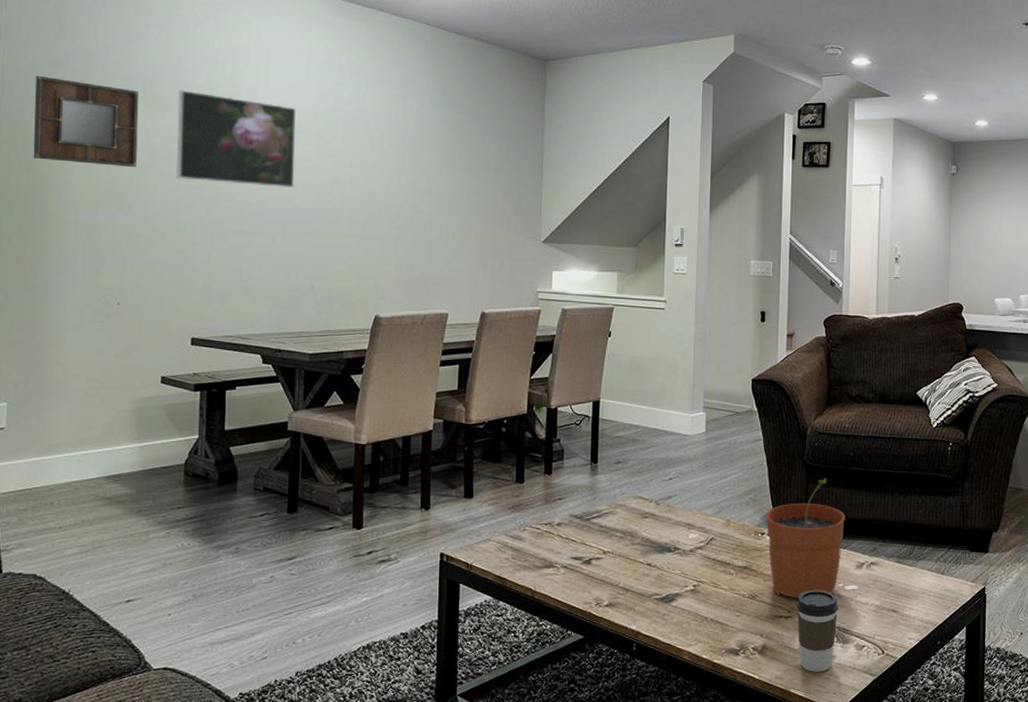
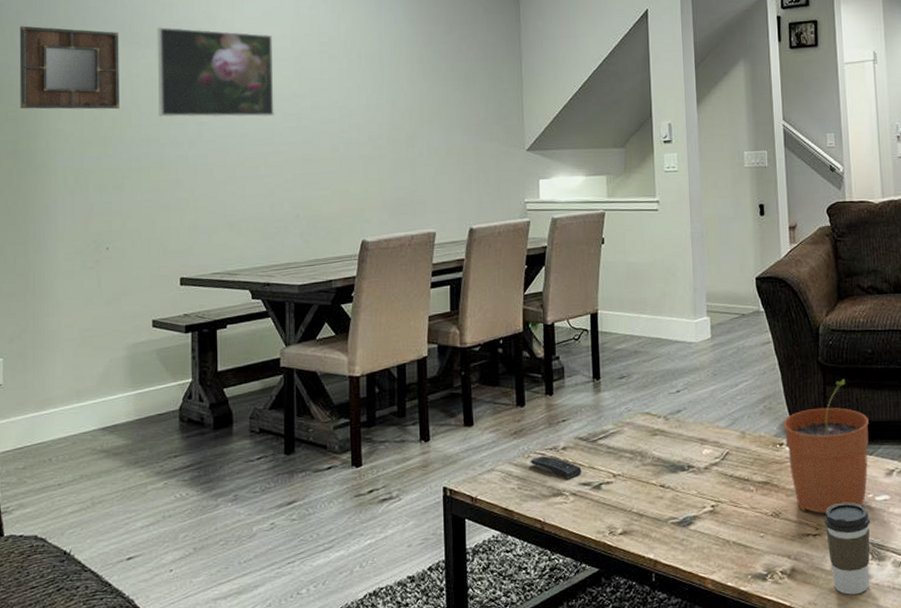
remote control: none [525,530,574,553] -> present [530,456,582,479]

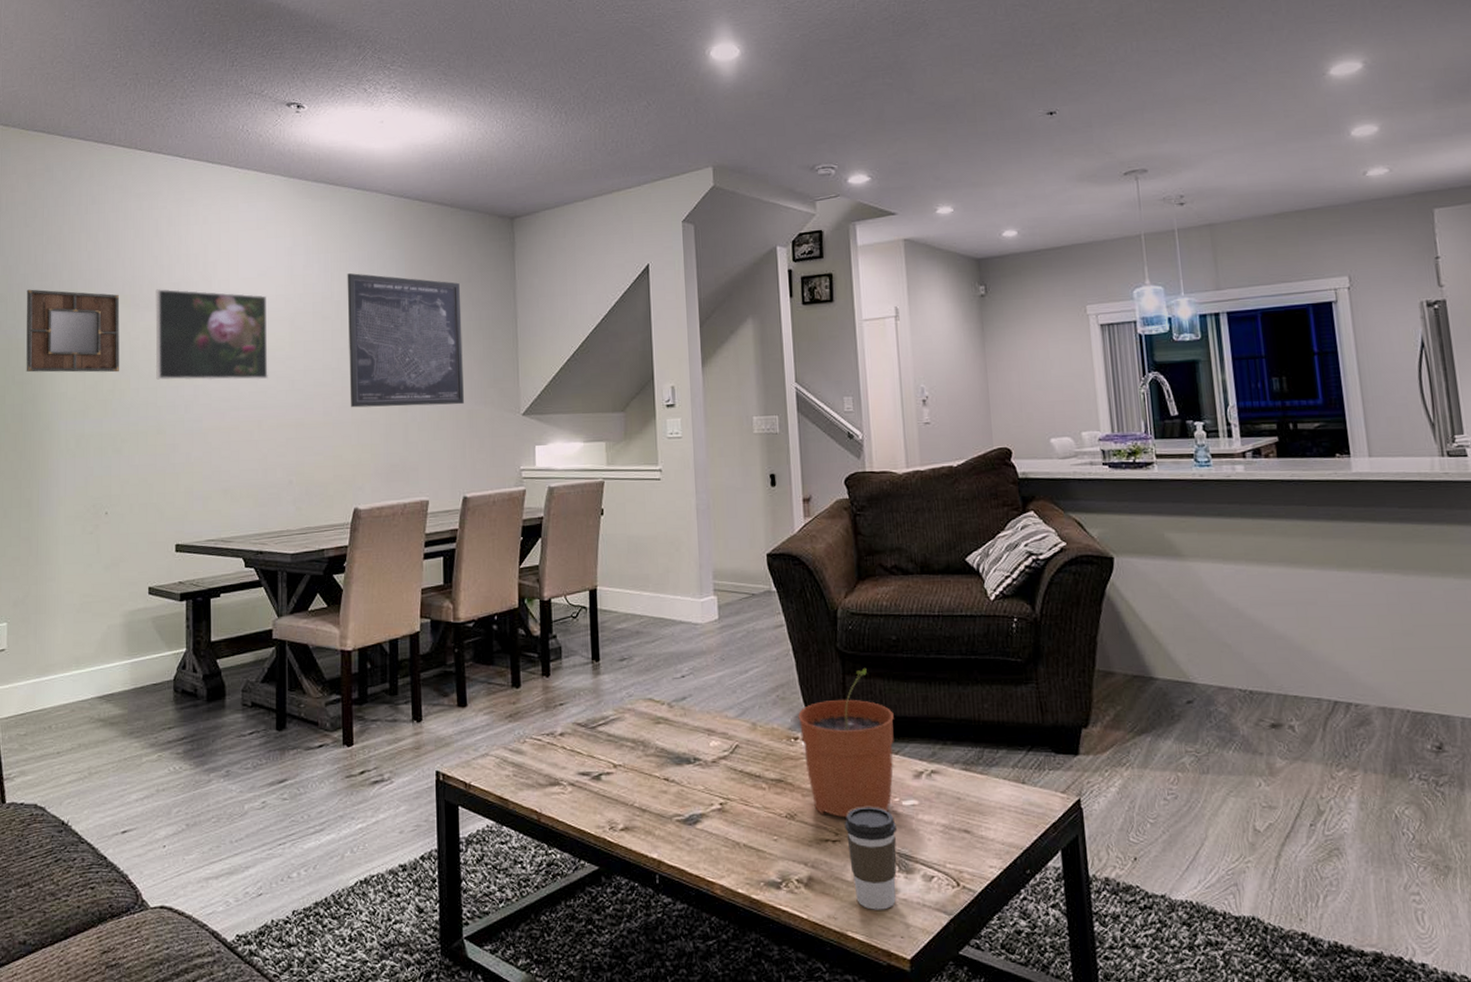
wall art: none [353,14,470,144] -> present [347,273,464,408]
remote control: present [530,456,582,479] -> none [526,742,581,768]

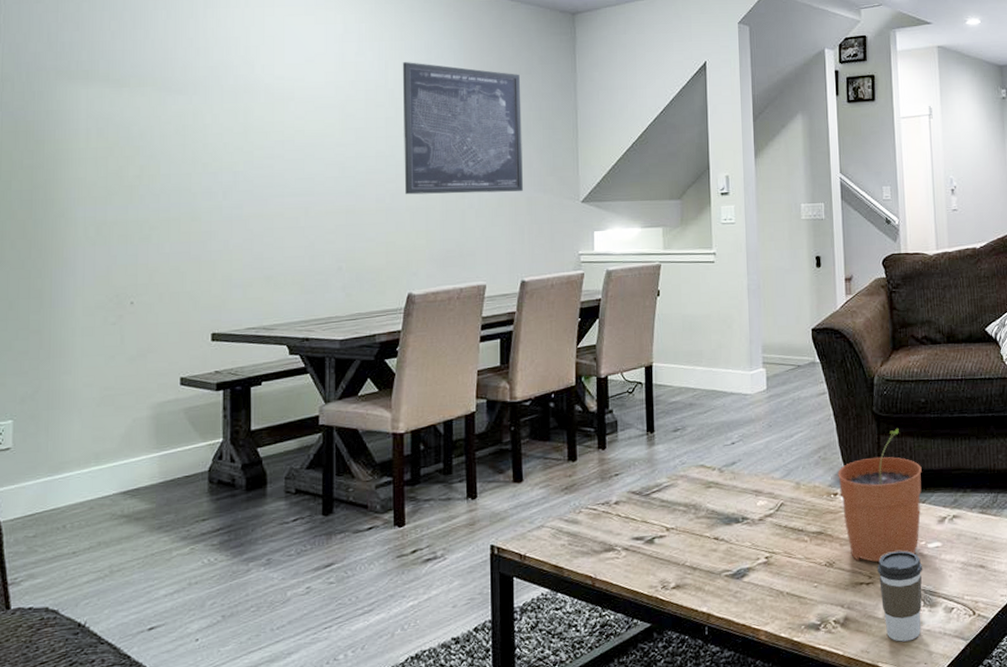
home mirror: present [26,289,120,373] -> none [36,69,149,158]
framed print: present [155,289,269,381] -> none [189,72,317,167]

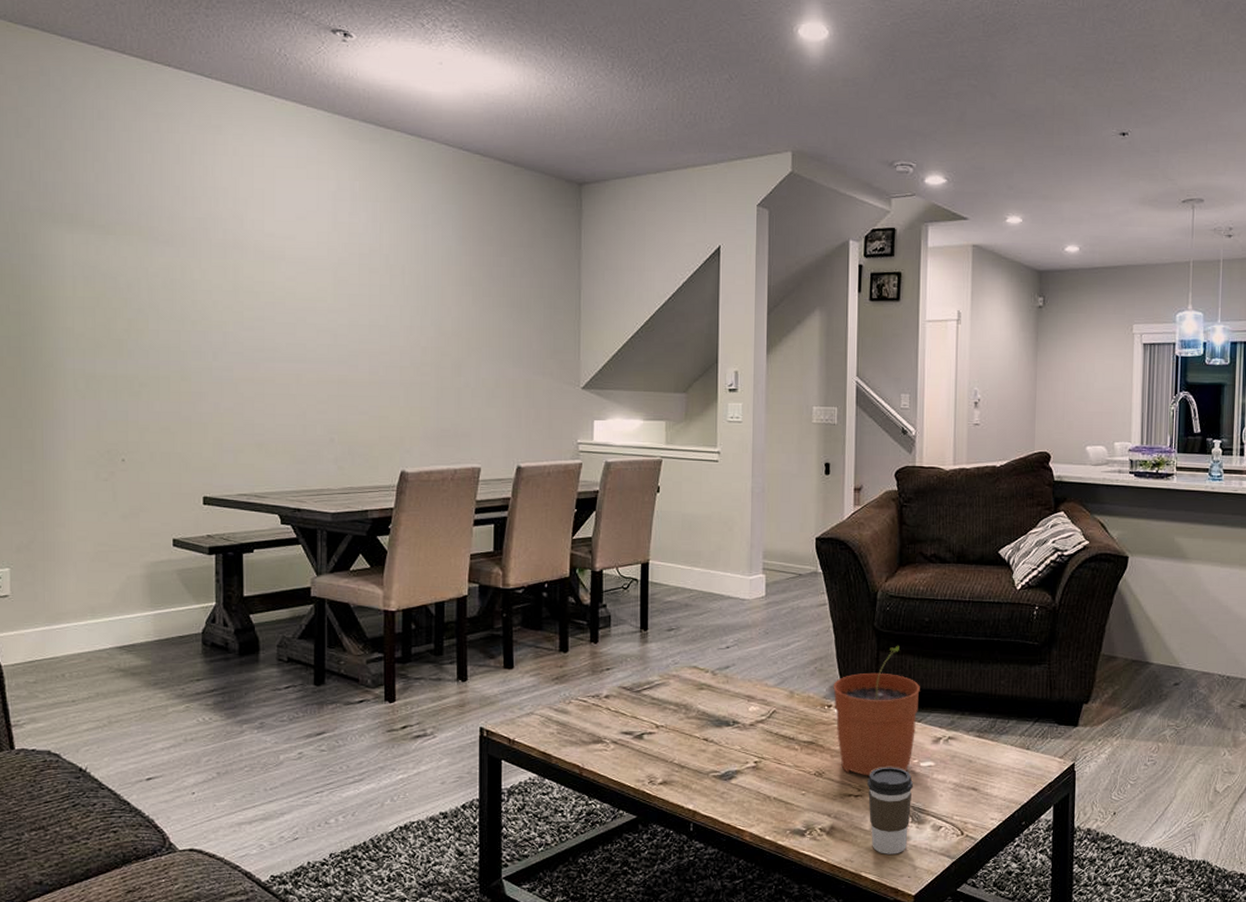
wall art: present [402,62,523,195] -> none [397,226,522,374]

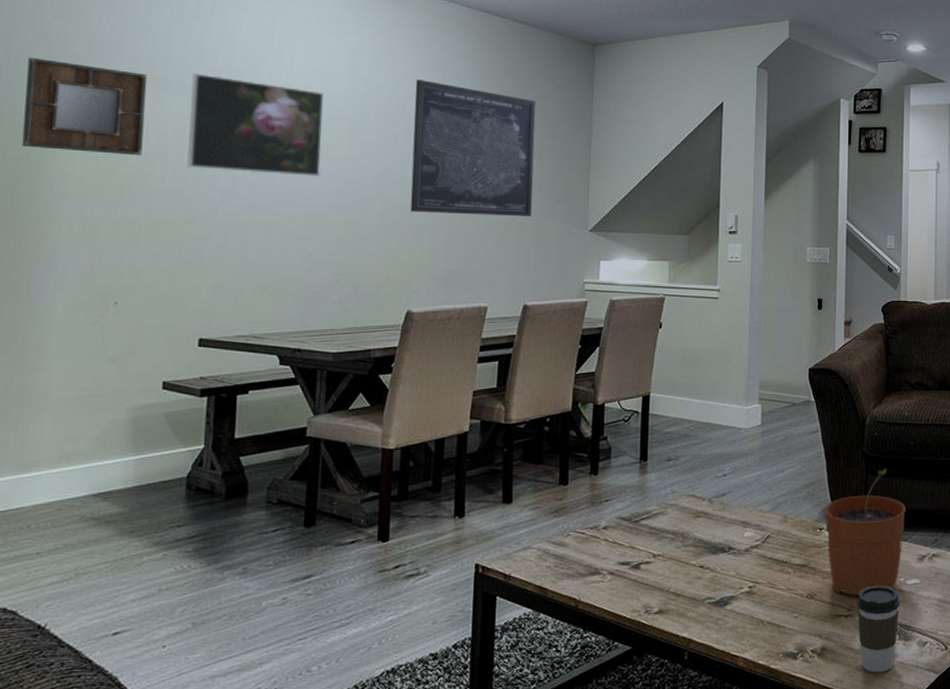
home mirror: none [21,209,135,311] -> present [22,57,148,156]
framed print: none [177,223,309,332] -> present [186,73,324,177]
wall art: none [397,226,522,374] -> present [410,80,536,217]

